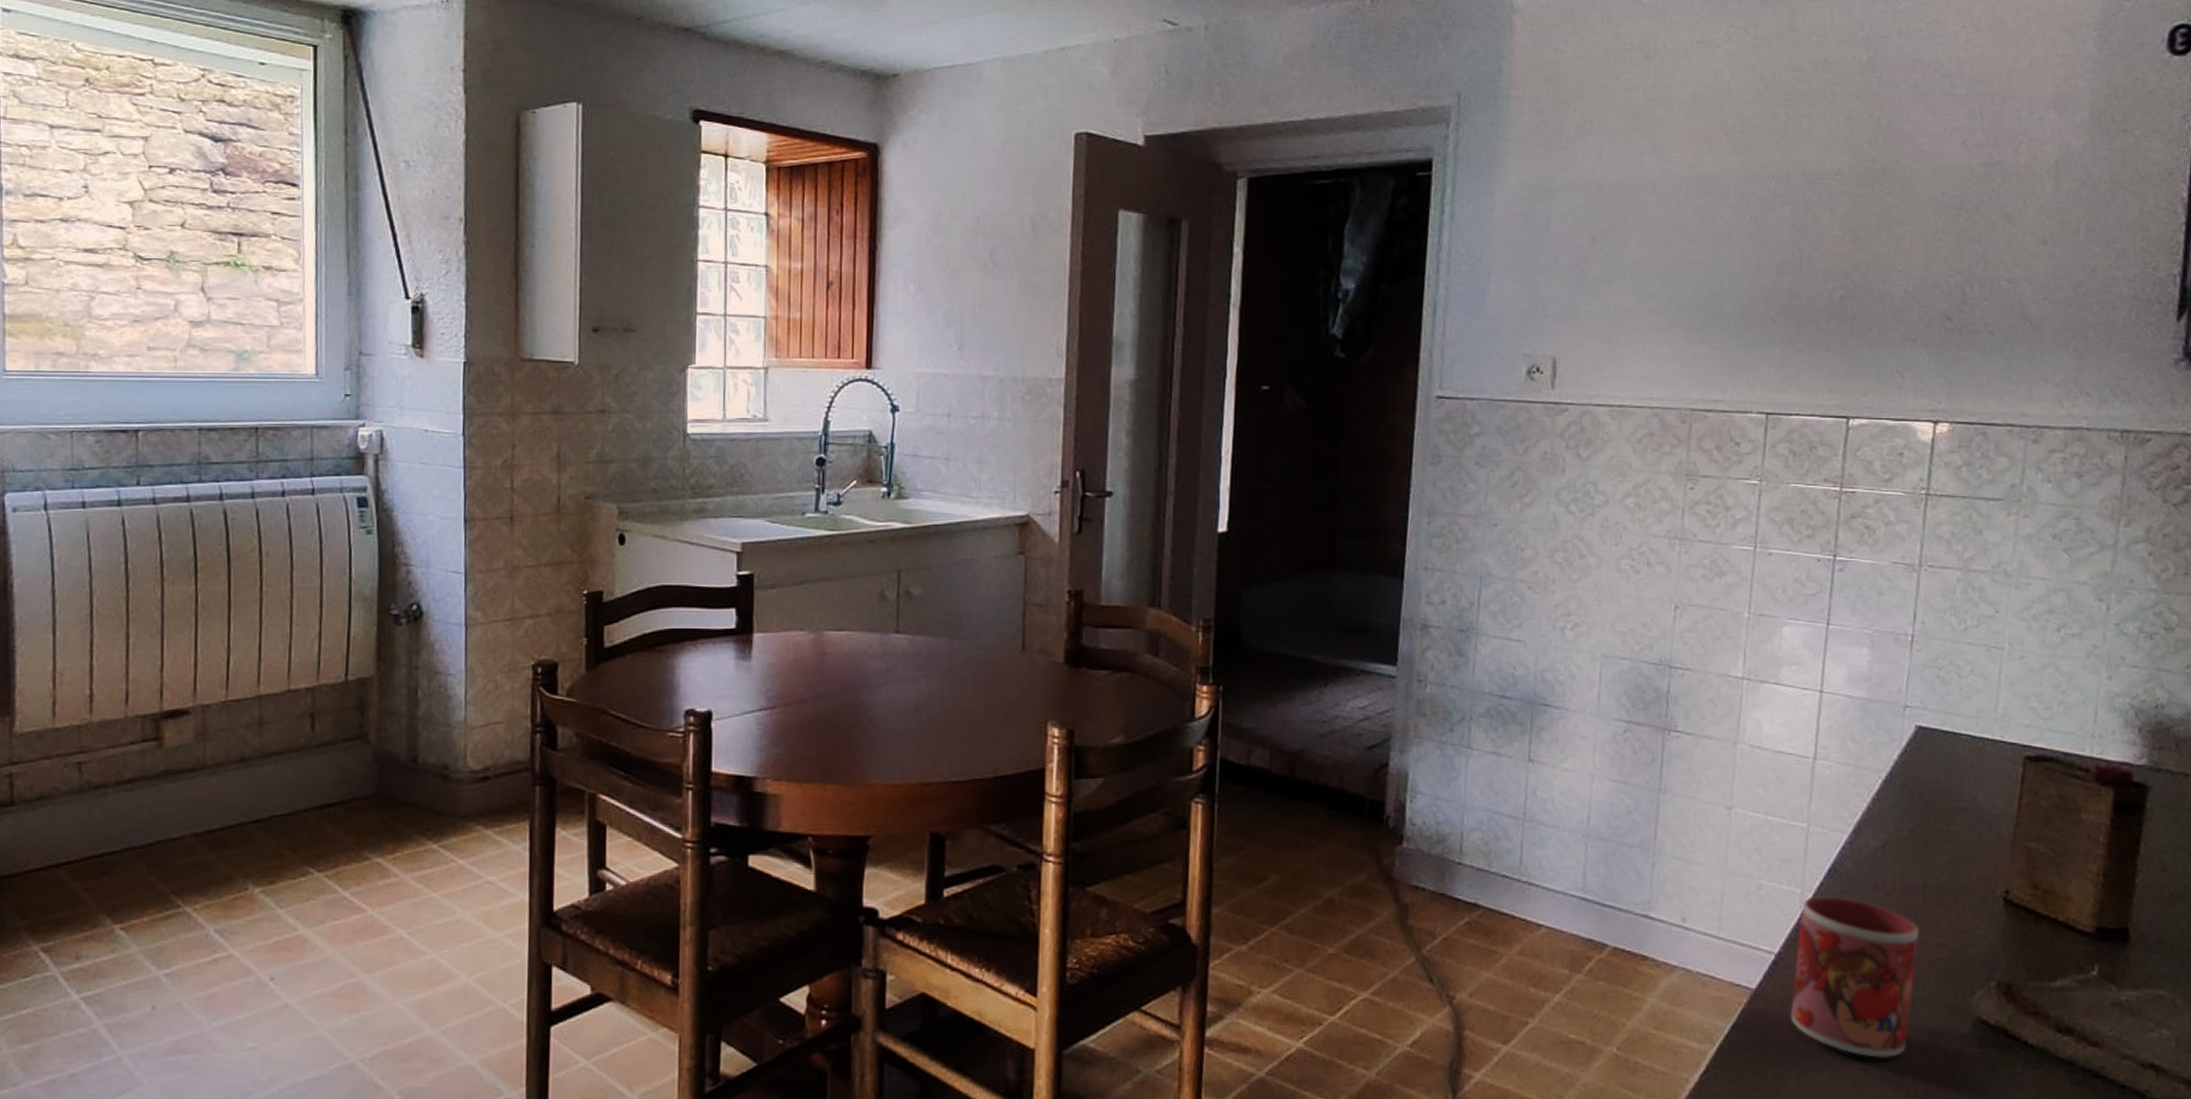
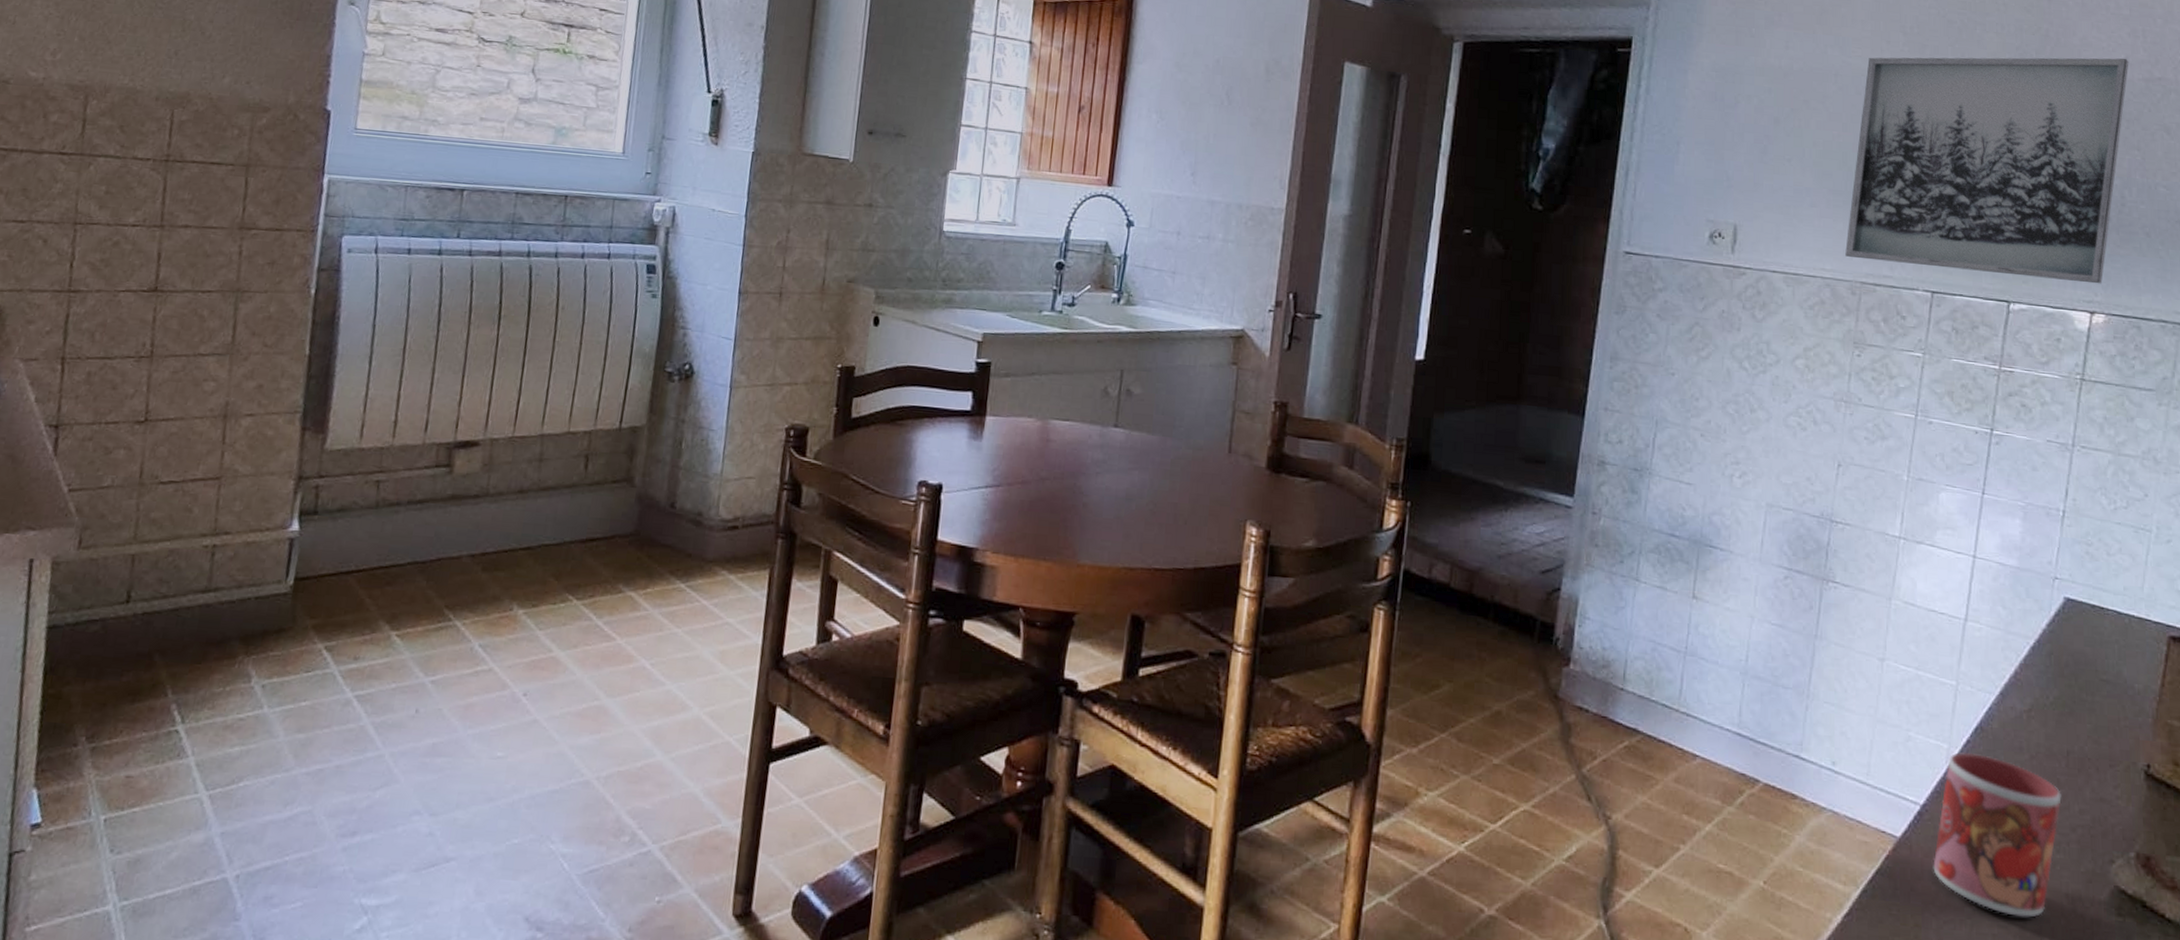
wall art: none [1673,142,1967,391] -> present [1845,57,2129,284]

